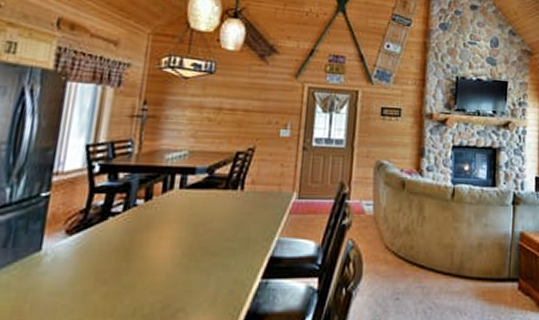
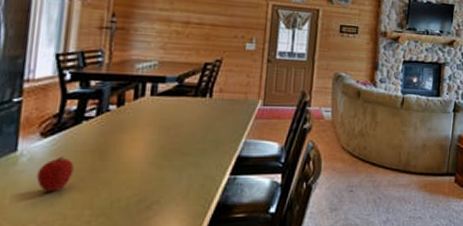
fruit: none [58,256,98,296] -> present [36,156,74,191]

